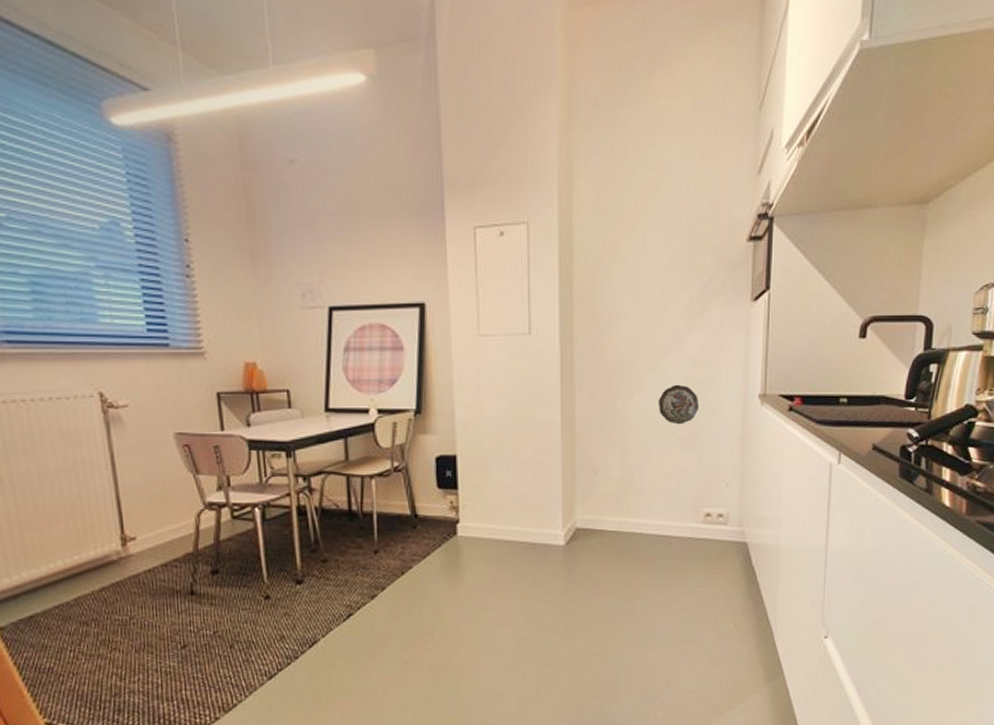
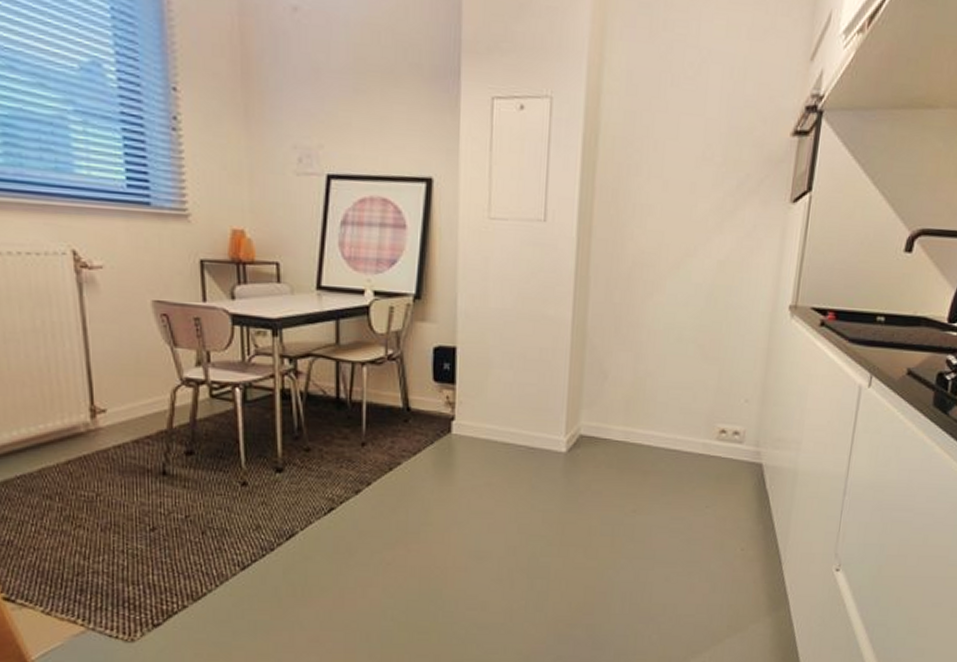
decorative plate: present [659,384,700,425] -> none [679,288,724,332]

